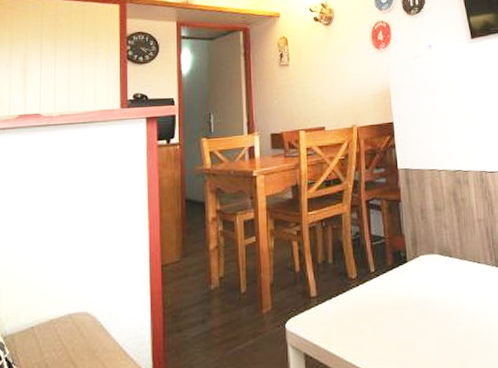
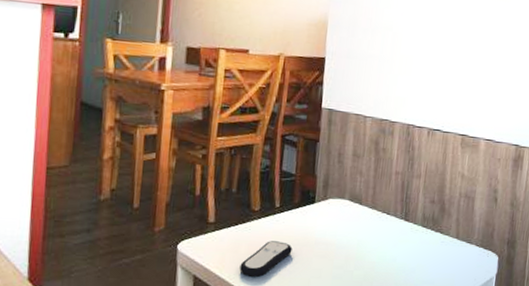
remote control: none [346,306,394,347] -> present [239,241,293,277]

